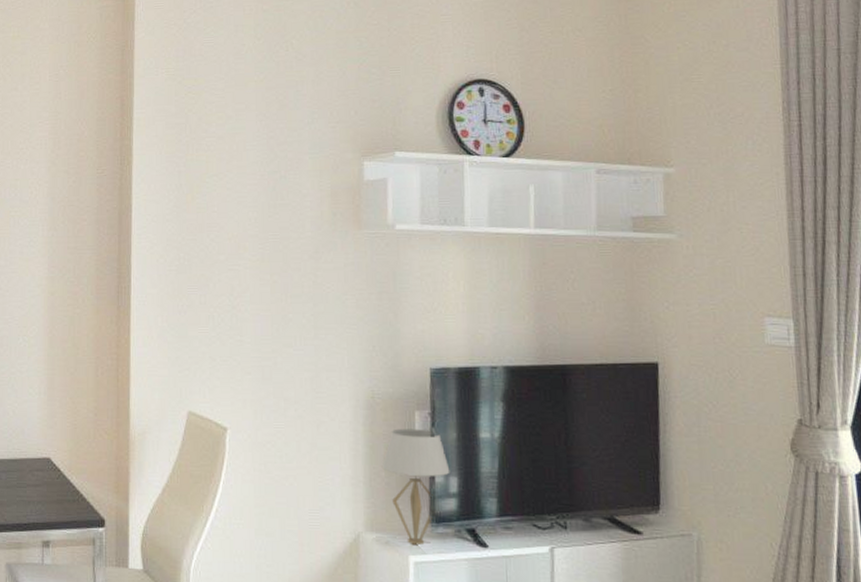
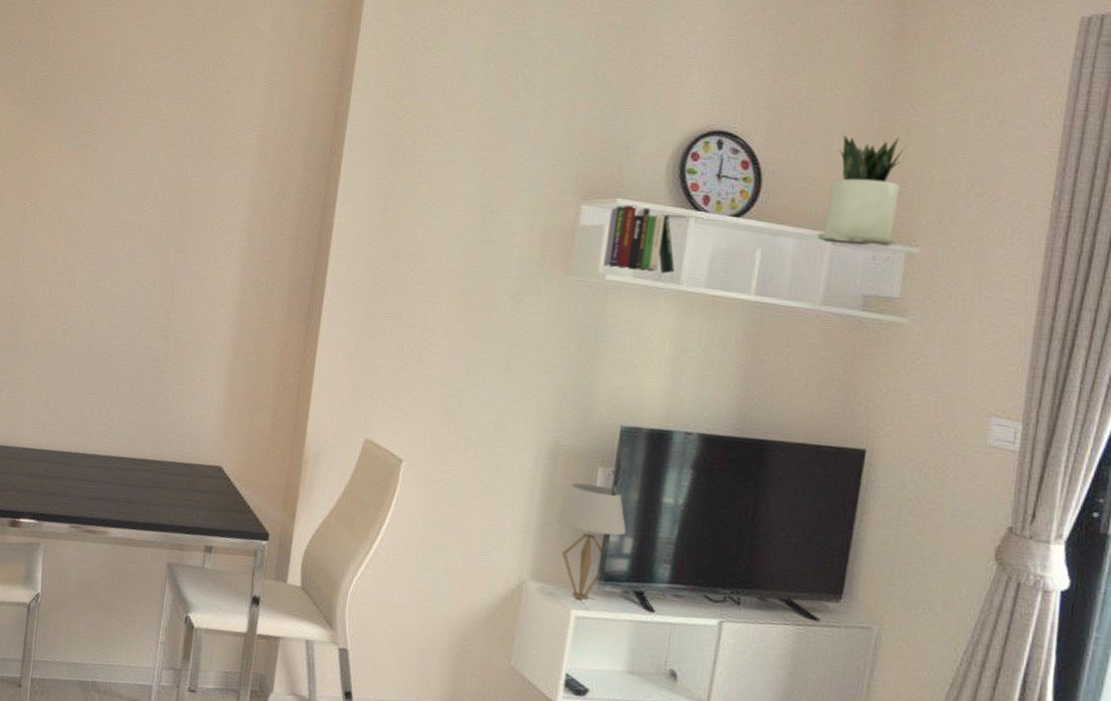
books: none [390,156,459,218] -> present [603,205,675,274]
planter: none [581,69,656,173] -> present [816,136,907,248]

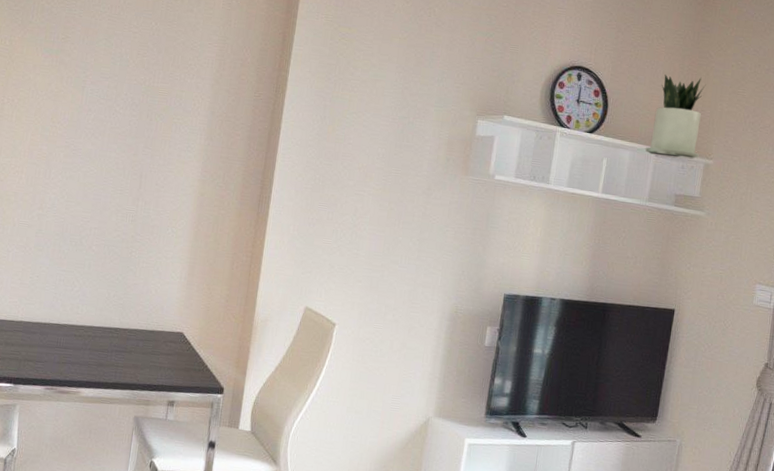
table lamp: present [555,482,627,600] -> none [454,339,507,431]
books: present [603,205,675,274] -> none [493,120,546,176]

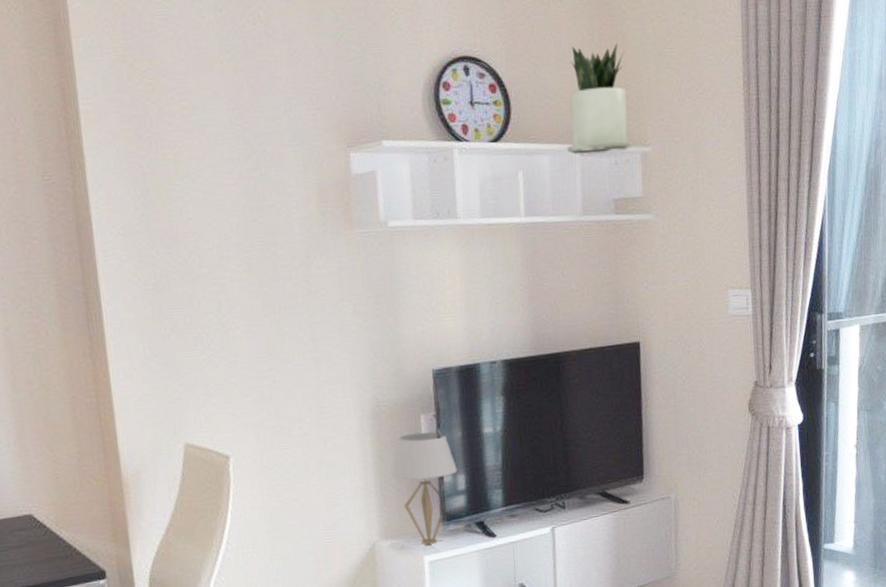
table lamp: none [454,339,507,431] -> present [391,432,458,545]

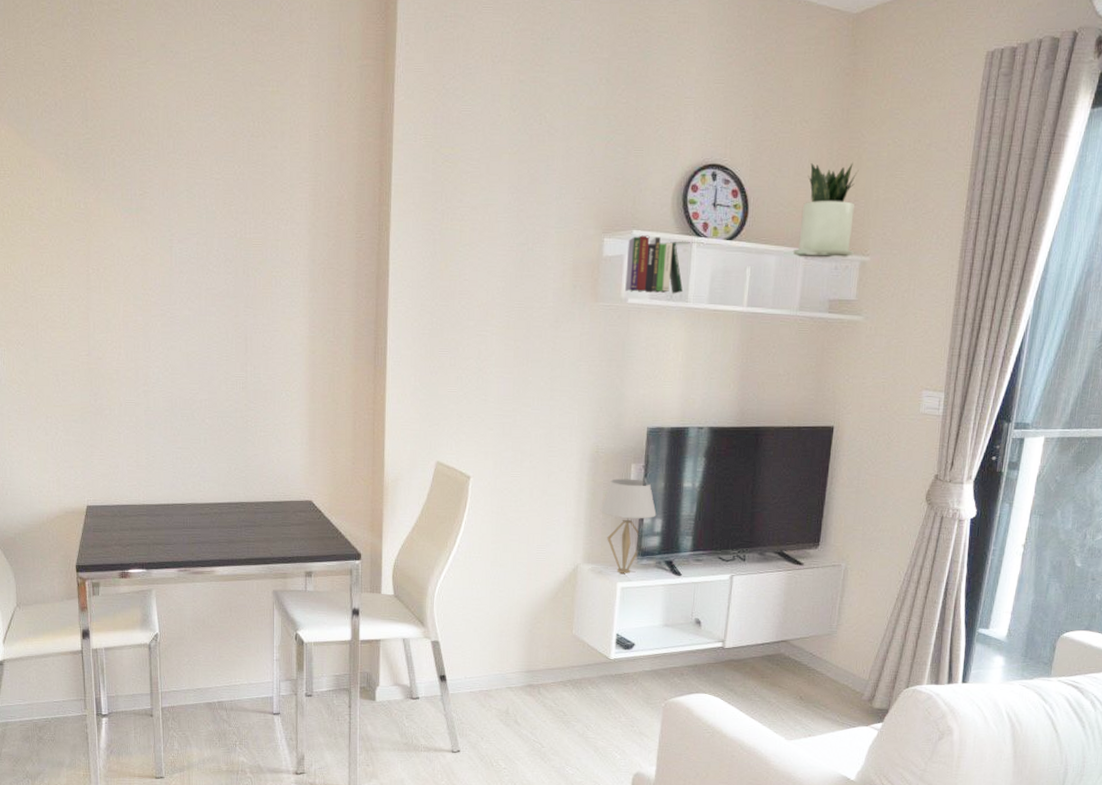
books: none [378,145,451,214] -> present [625,235,684,294]

